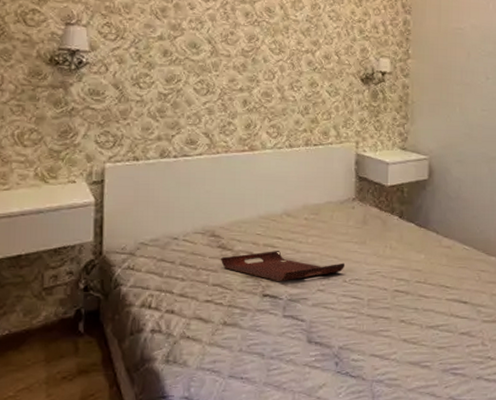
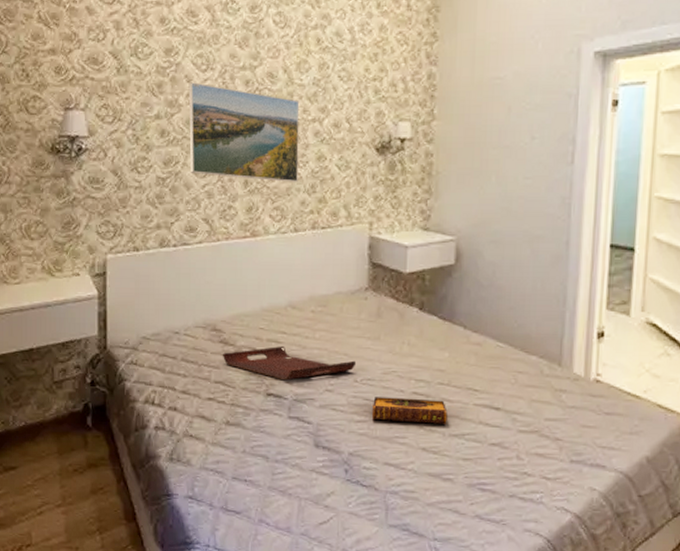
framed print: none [191,10,295,104] -> present [188,82,300,182]
hardback book: none [360,295,424,319] -> present [372,397,448,426]

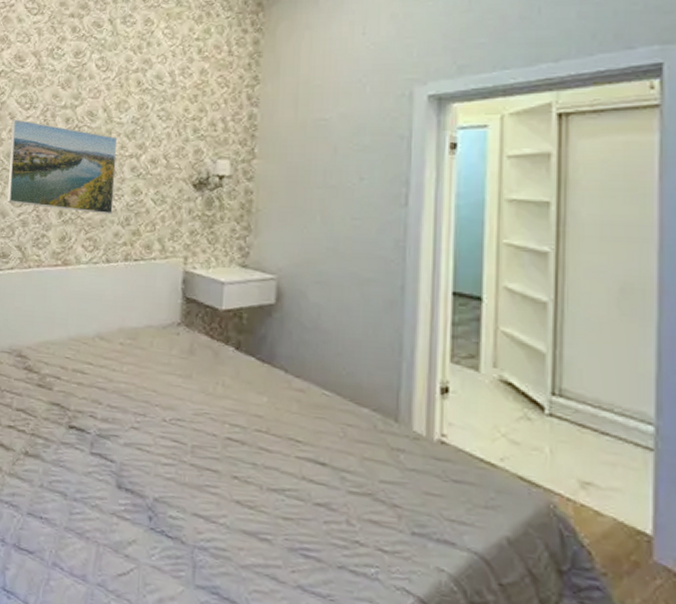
serving tray: present [223,346,357,381] -> none [26,377,166,414]
hardback book: present [372,397,448,426] -> none [181,439,266,478]

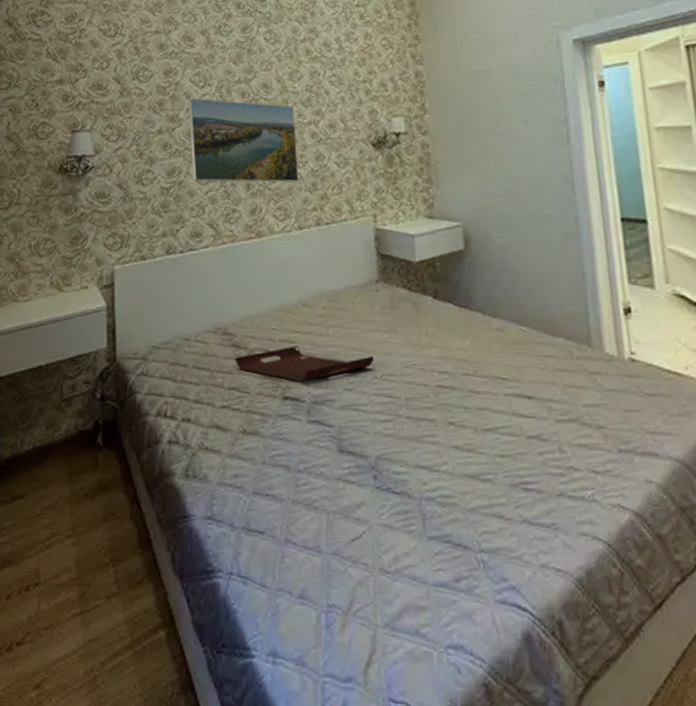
serving tray: none [26,377,166,414] -> present [235,346,375,382]

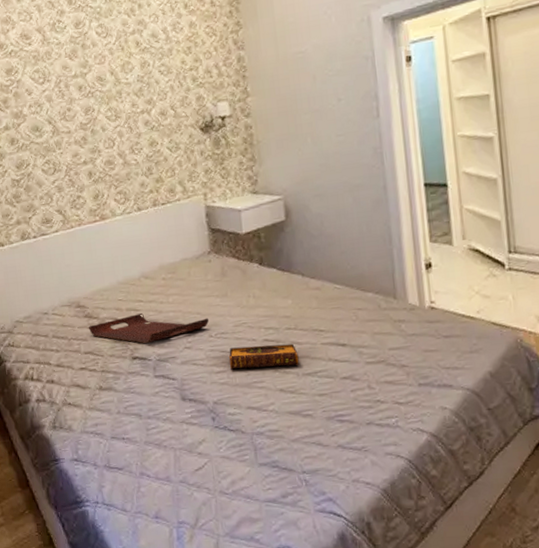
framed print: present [188,98,299,183] -> none [30,94,136,173]
hardback book: none [396,392,478,420] -> present [229,343,299,370]

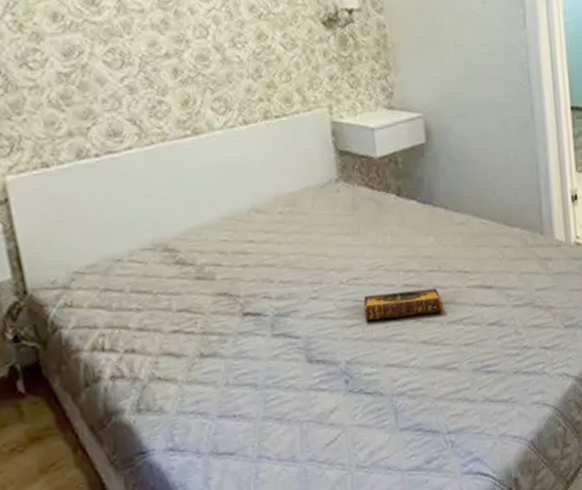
serving tray: present [89,313,210,344] -> none [182,257,339,296]

